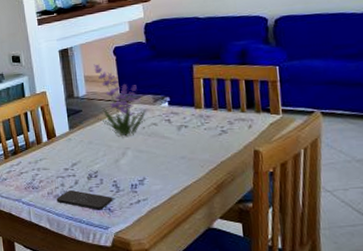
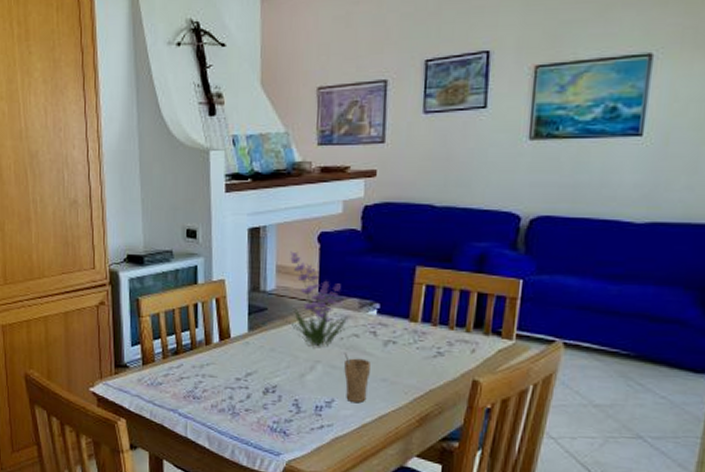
smartphone: present [56,190,113,210] -> none [221,405,291,433]
cup: none [147,138,171,178] -> present [344,351,370,402]

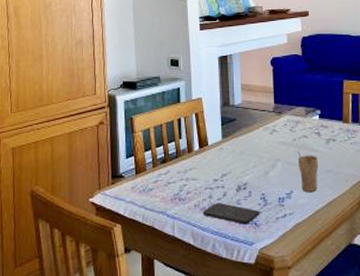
smartphone: none [221,405,291,433] -> present [203,203,260,225]
plant: present [283,251,348,347] -> none [248,73,299,148]

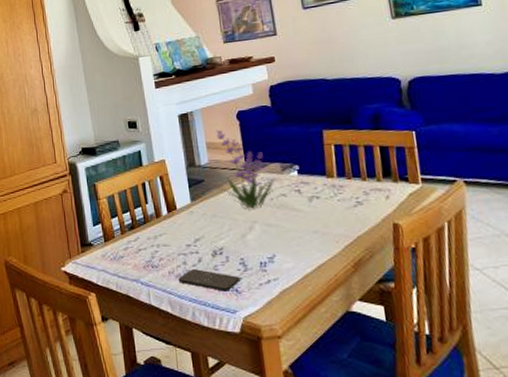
plant: none [248,73,299,148] -> present [216,129,276,209]
cup: present [297,150,318,192] -> none [276,210,304,255]

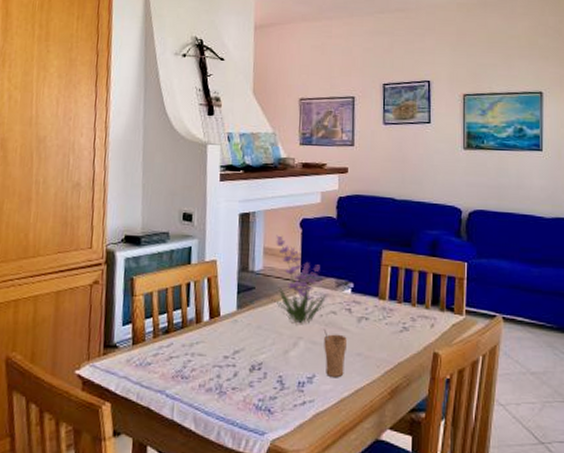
smartphone: present [178,269,241,292] -> none [208,384,275,411]
cup: none [276,210,304,255] -> present [323,328,347,377]

